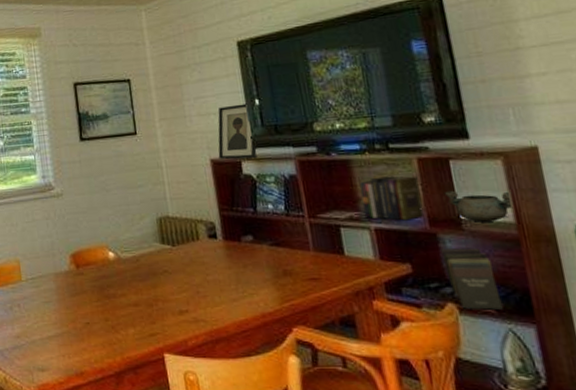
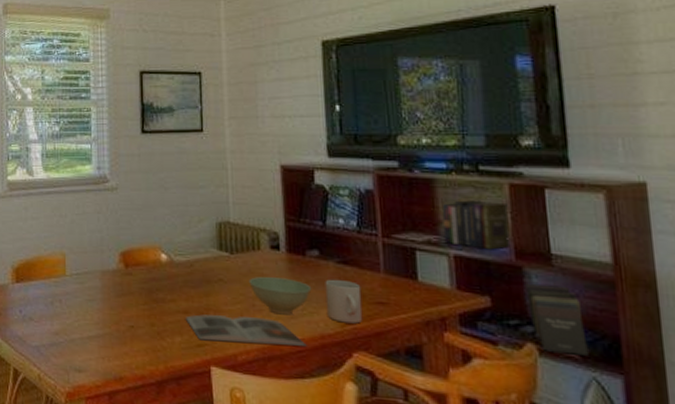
magazine: none [136,303,250,330] -> present [185,314,307,346]
bowl: none [191,264,250,299] -> present [248,276,312,315]
picture frame: present [218,103,257,160] -> none [289,108,333,167]
cup: none [261,260,299,301] -> present [325,279,363,324]
decorative bowl: present [444,190,514,222] -> none [535,222,613,260]

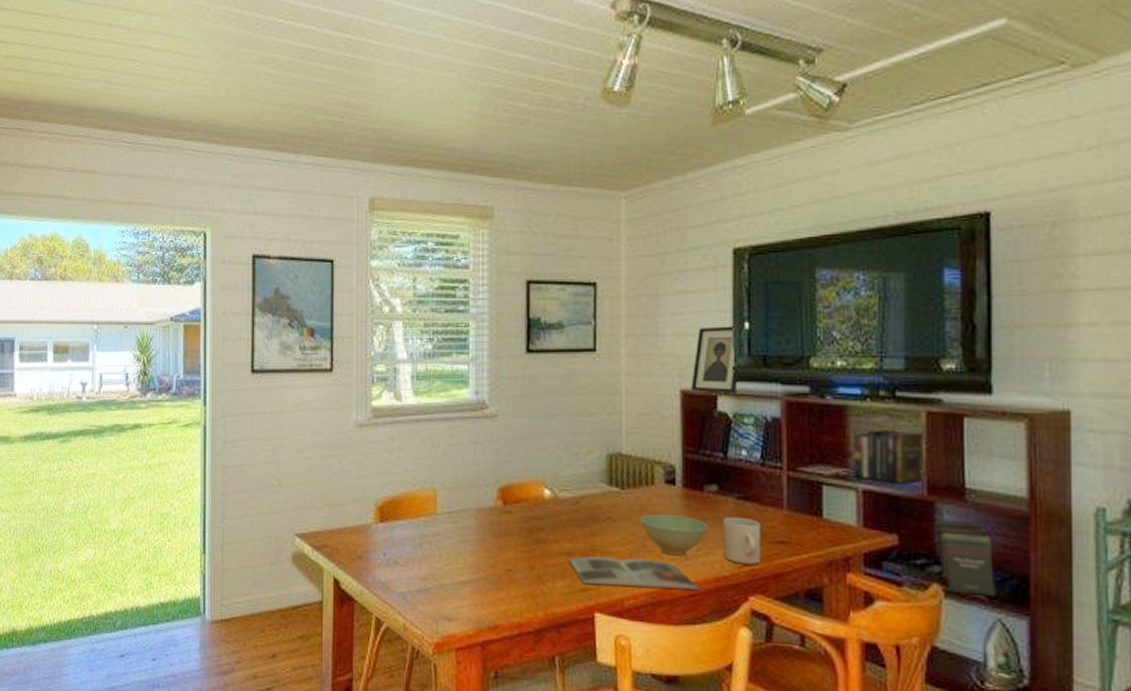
picture frame: none [289,108,333,167] -> present [691,326,738,393]

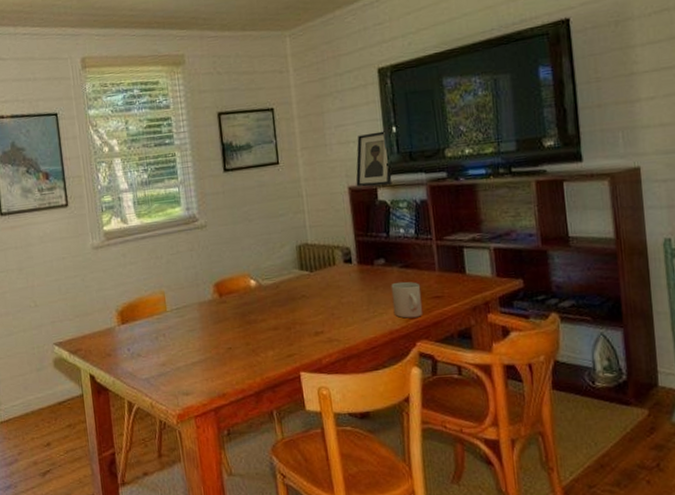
magazine: present [568,556,700,590] -> none [275,324,379,351]
bowl: present [640,513,709,556] -> none [327,286,381,319]
books: present [853,429,924,484] -> none [482,197,538,240]
books: present [936,521,995,596] -> none [549,262,597,318]

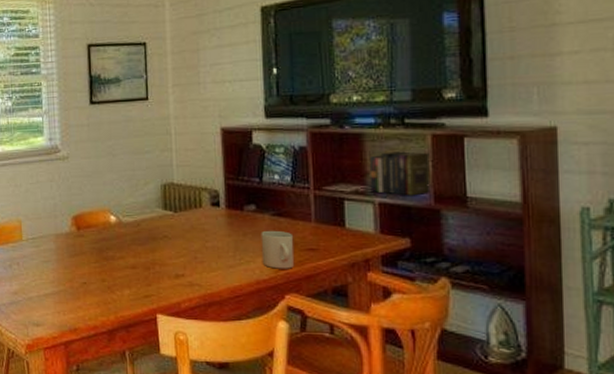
picture frame: present [356,131,392,187] -> none [229,72,269,129]
books: none [482,197,538,240] -> present [369,151,431,196]

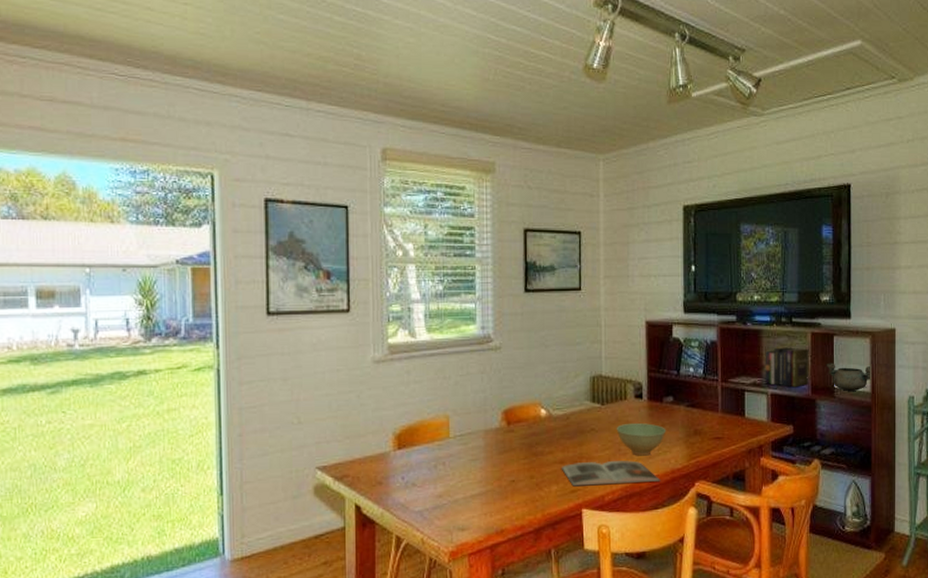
magazine: none [133,269,244,292] -> present [561,460,661,487]
bowl: none [191,231,249,265] -> present [616,423,667,456]
cup: present [261,230,295,269] -> none [677,420,704,458]
decorative bowl: none [454,168,523,201] -> present [826,362,872,391]

